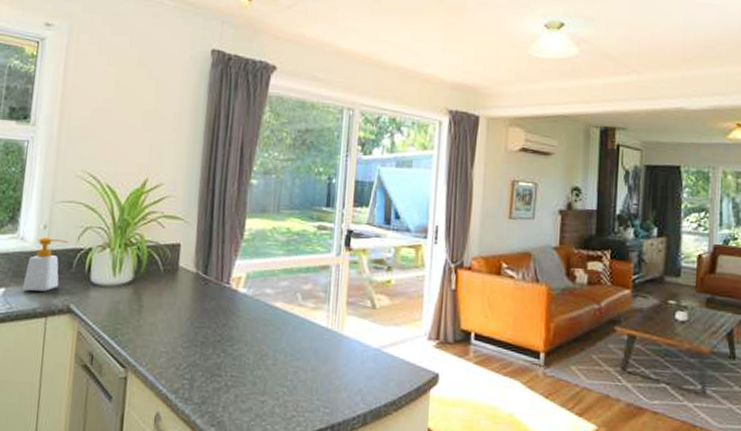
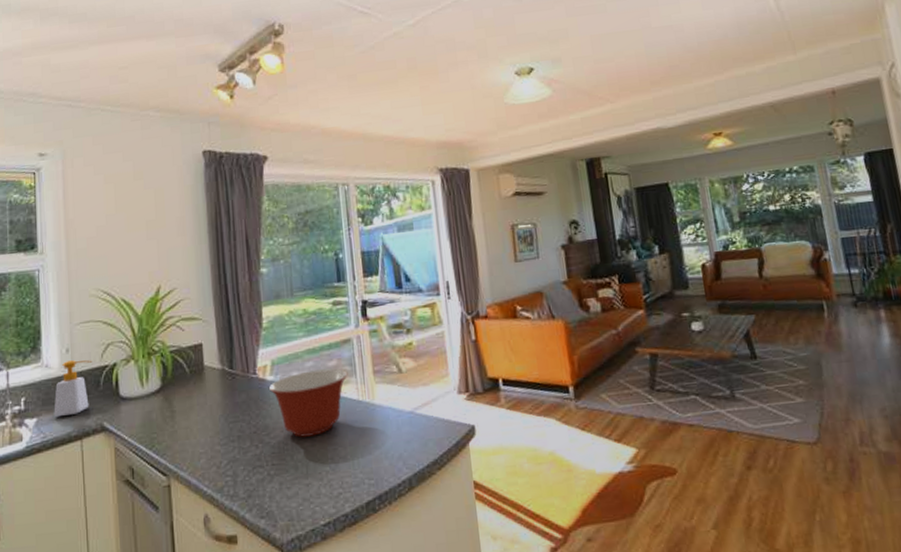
mixing bowl: none [240,290,321,356] -> present [269,368,348,438]

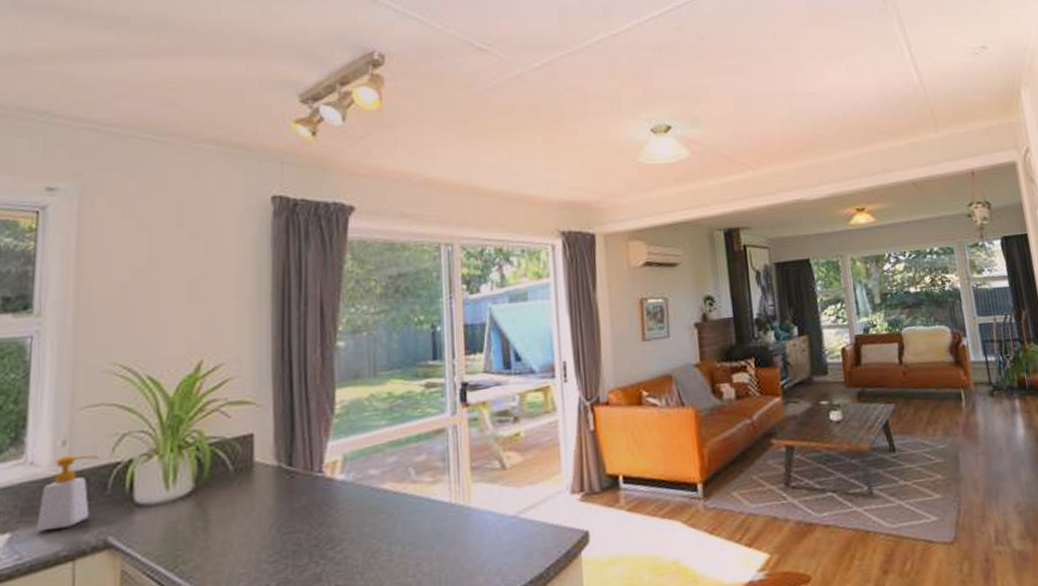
mixing bowl: present [269,368,348,438] -> none [338,464,440,551]

